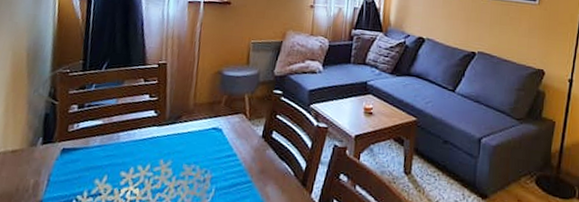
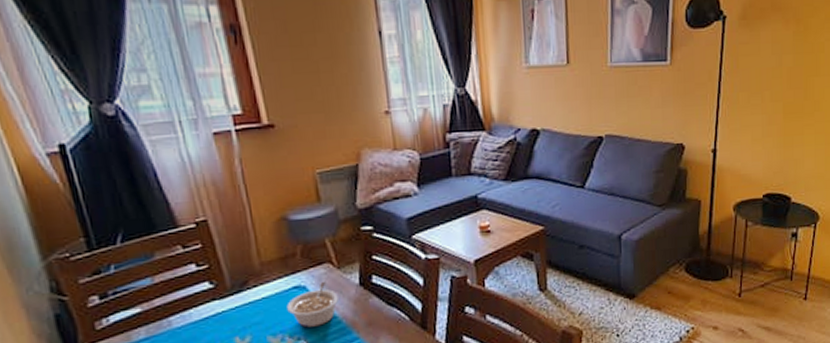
legume: none [203,129,245,165] -> present [287,282,340,328]

